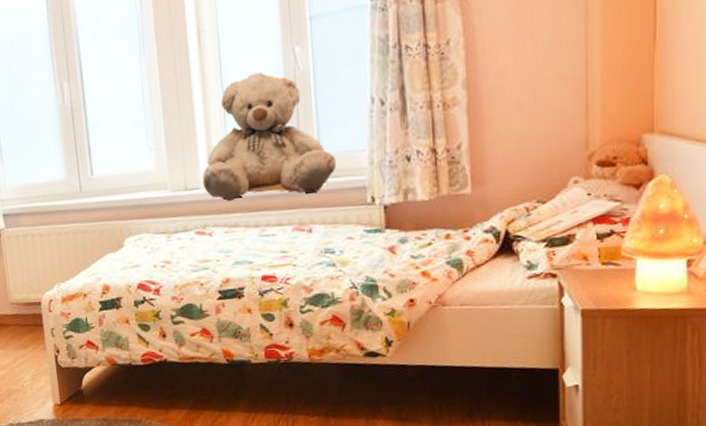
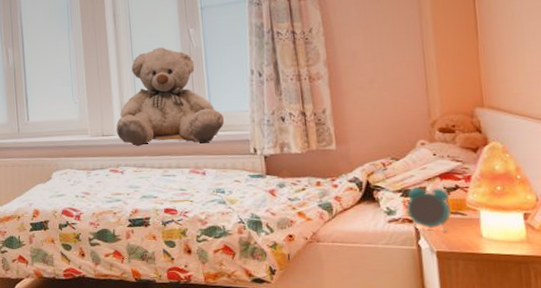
alarm clock: none [551,226,603,286] -> present [406,181,452,232]

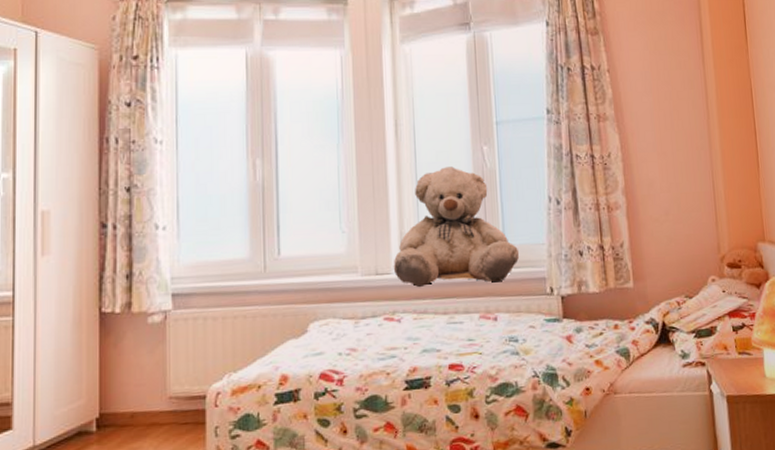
alarm clock: present [406,181,452,232] -> none [699,319,739,374]

